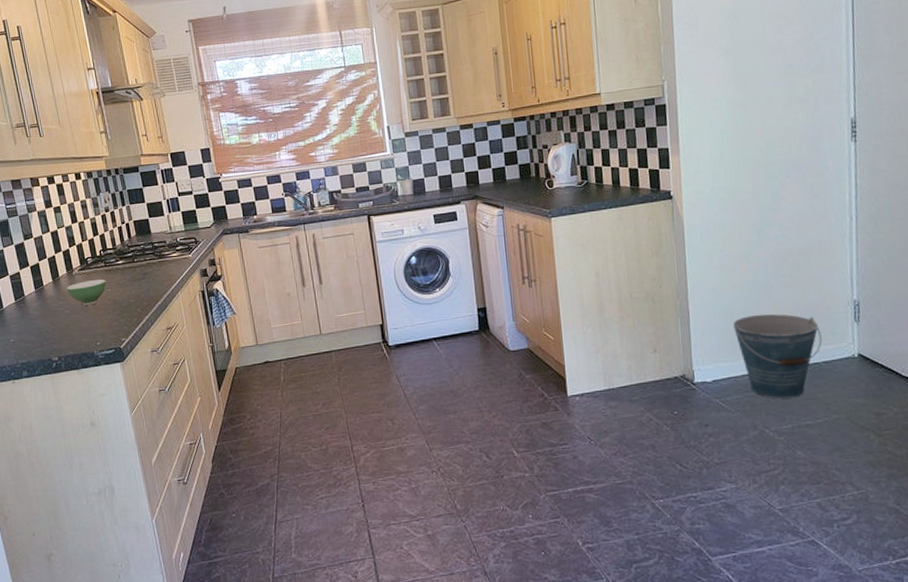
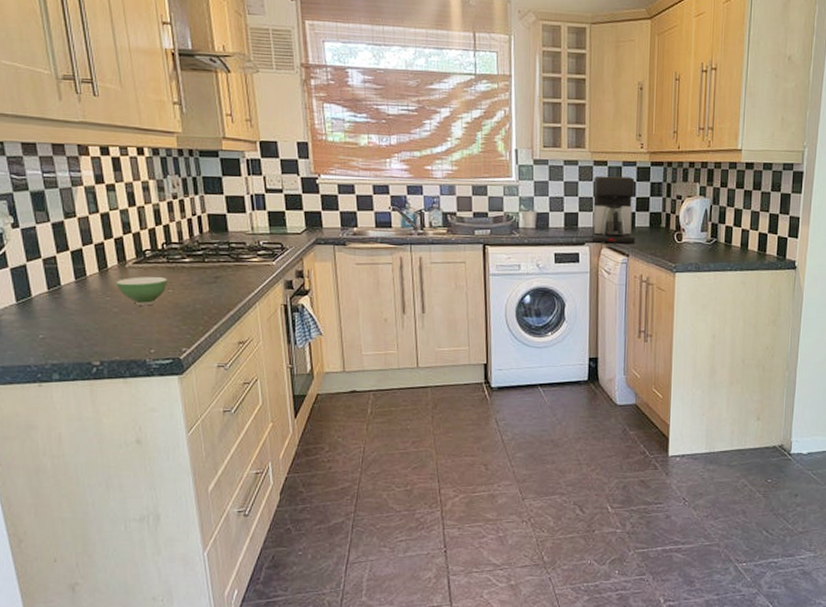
coffee maker: none [462,135,508,200] -> present [591,175,635,244]

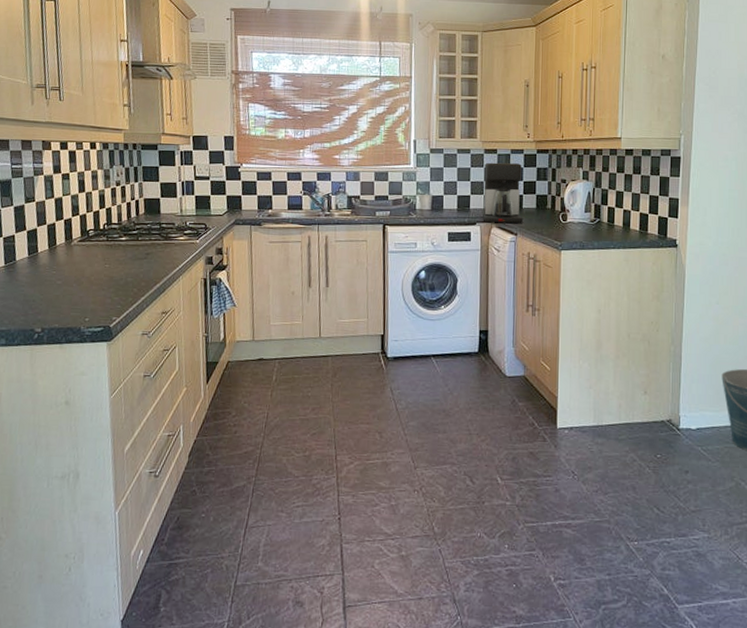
bowl: present [116,276,168,306] -> none [62,252,106,279]

